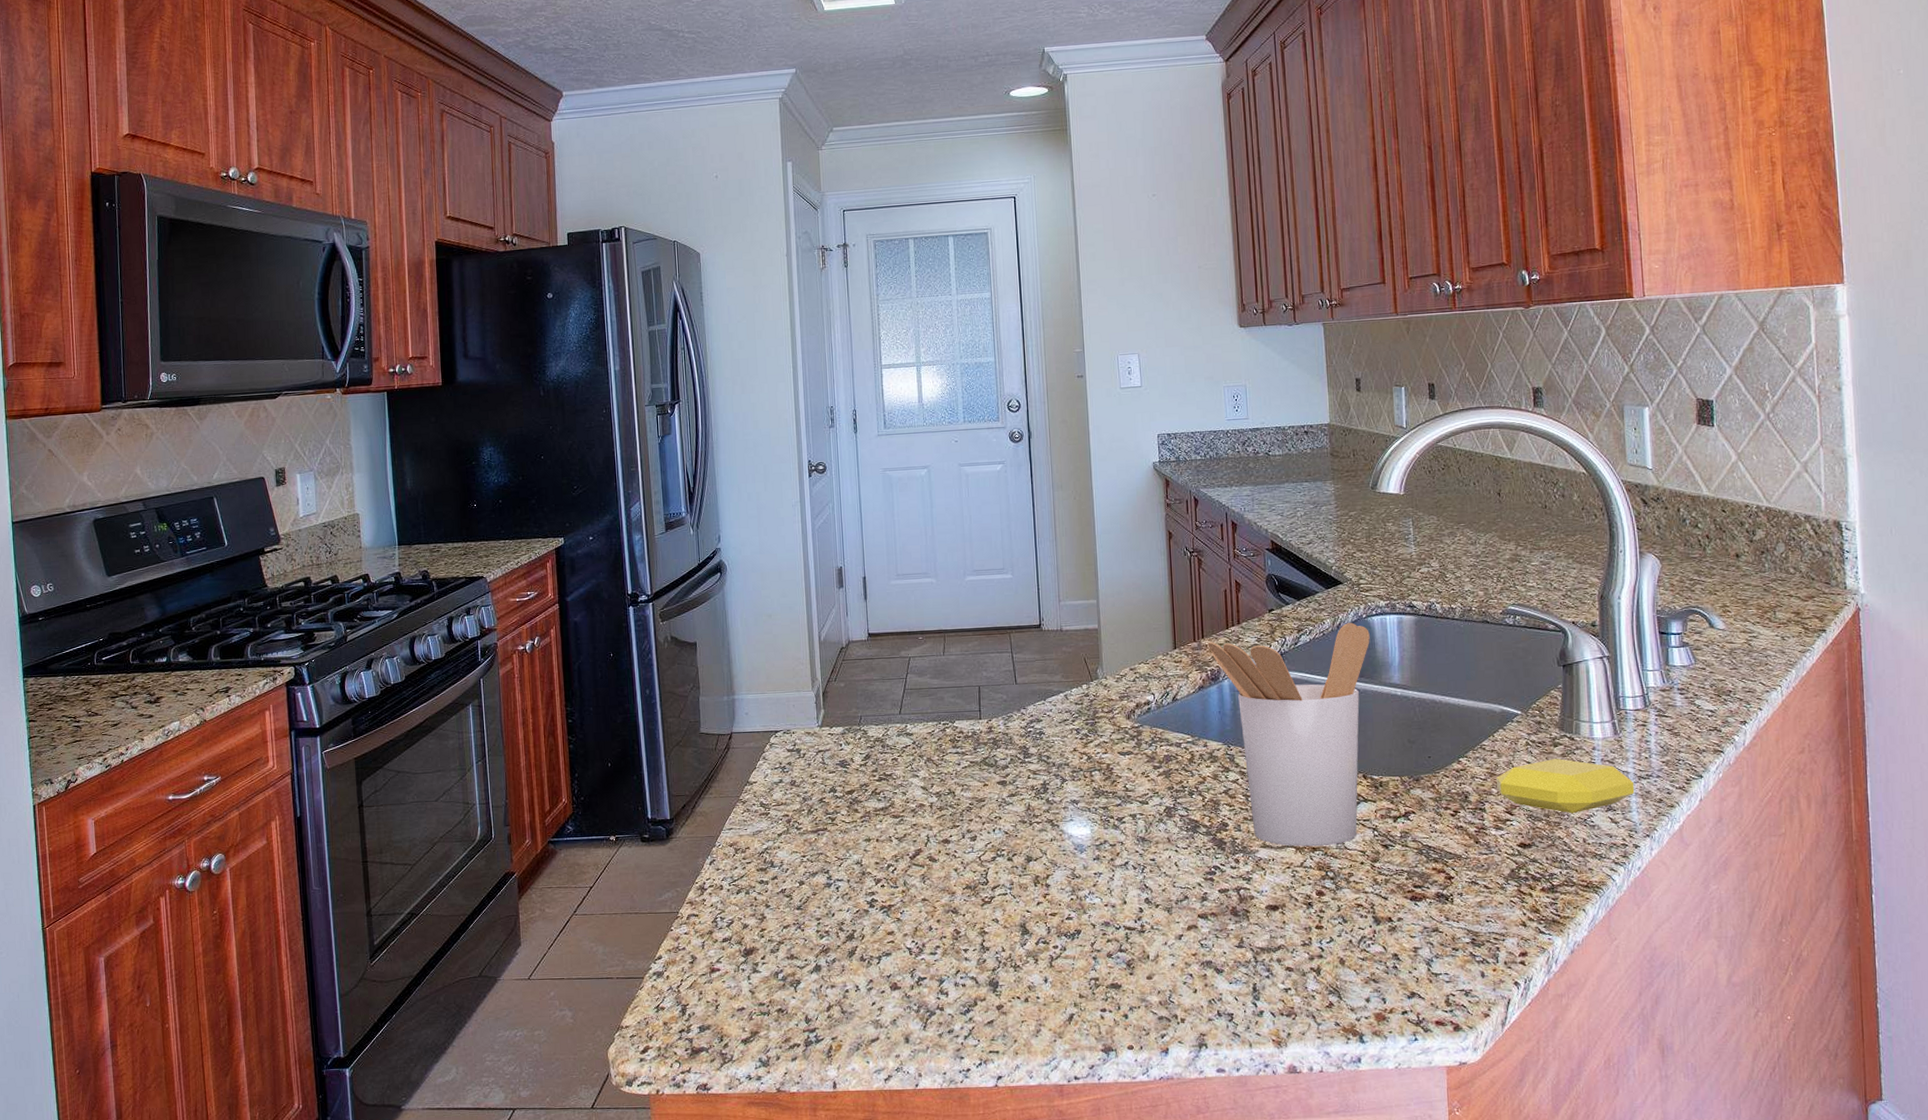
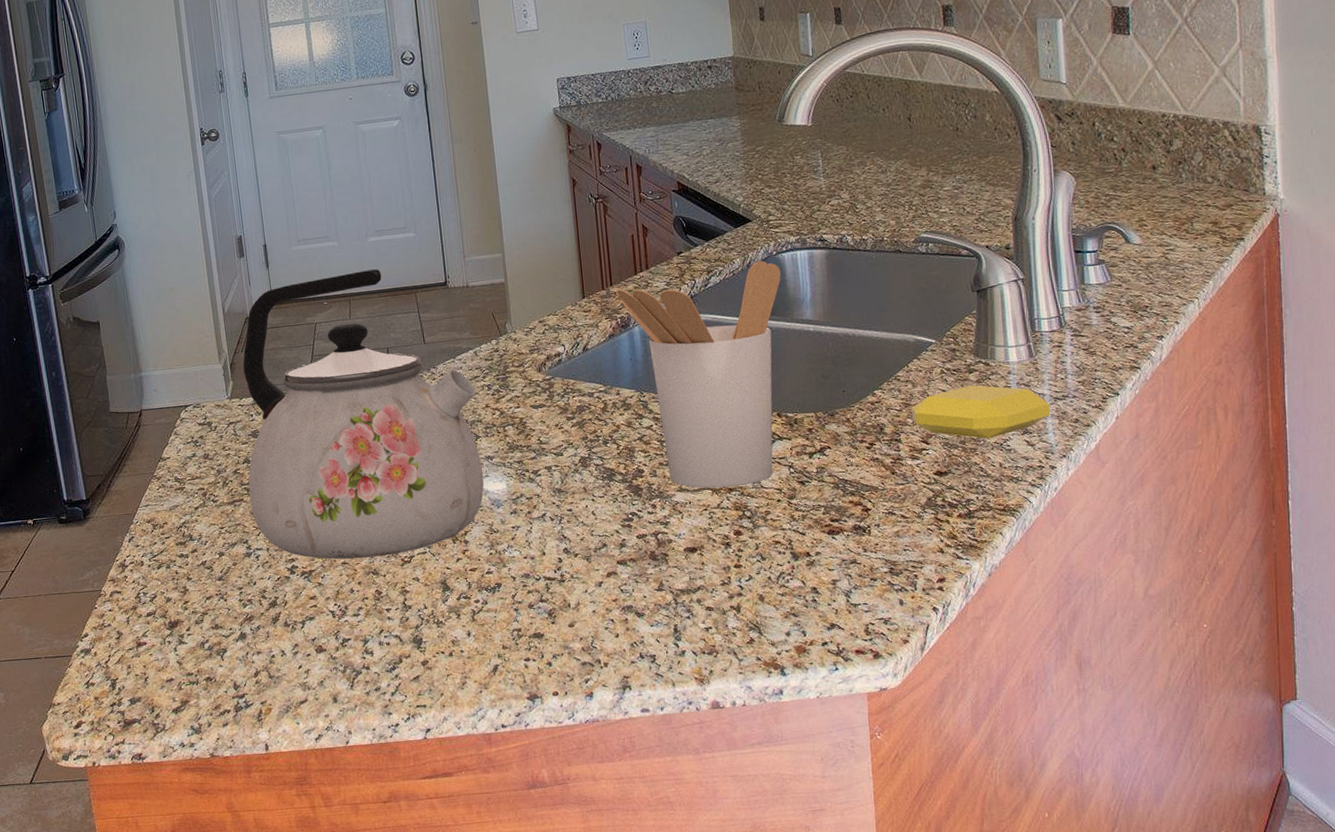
kettle: none [833,608,1069,896] -> present [243,269,484,560]

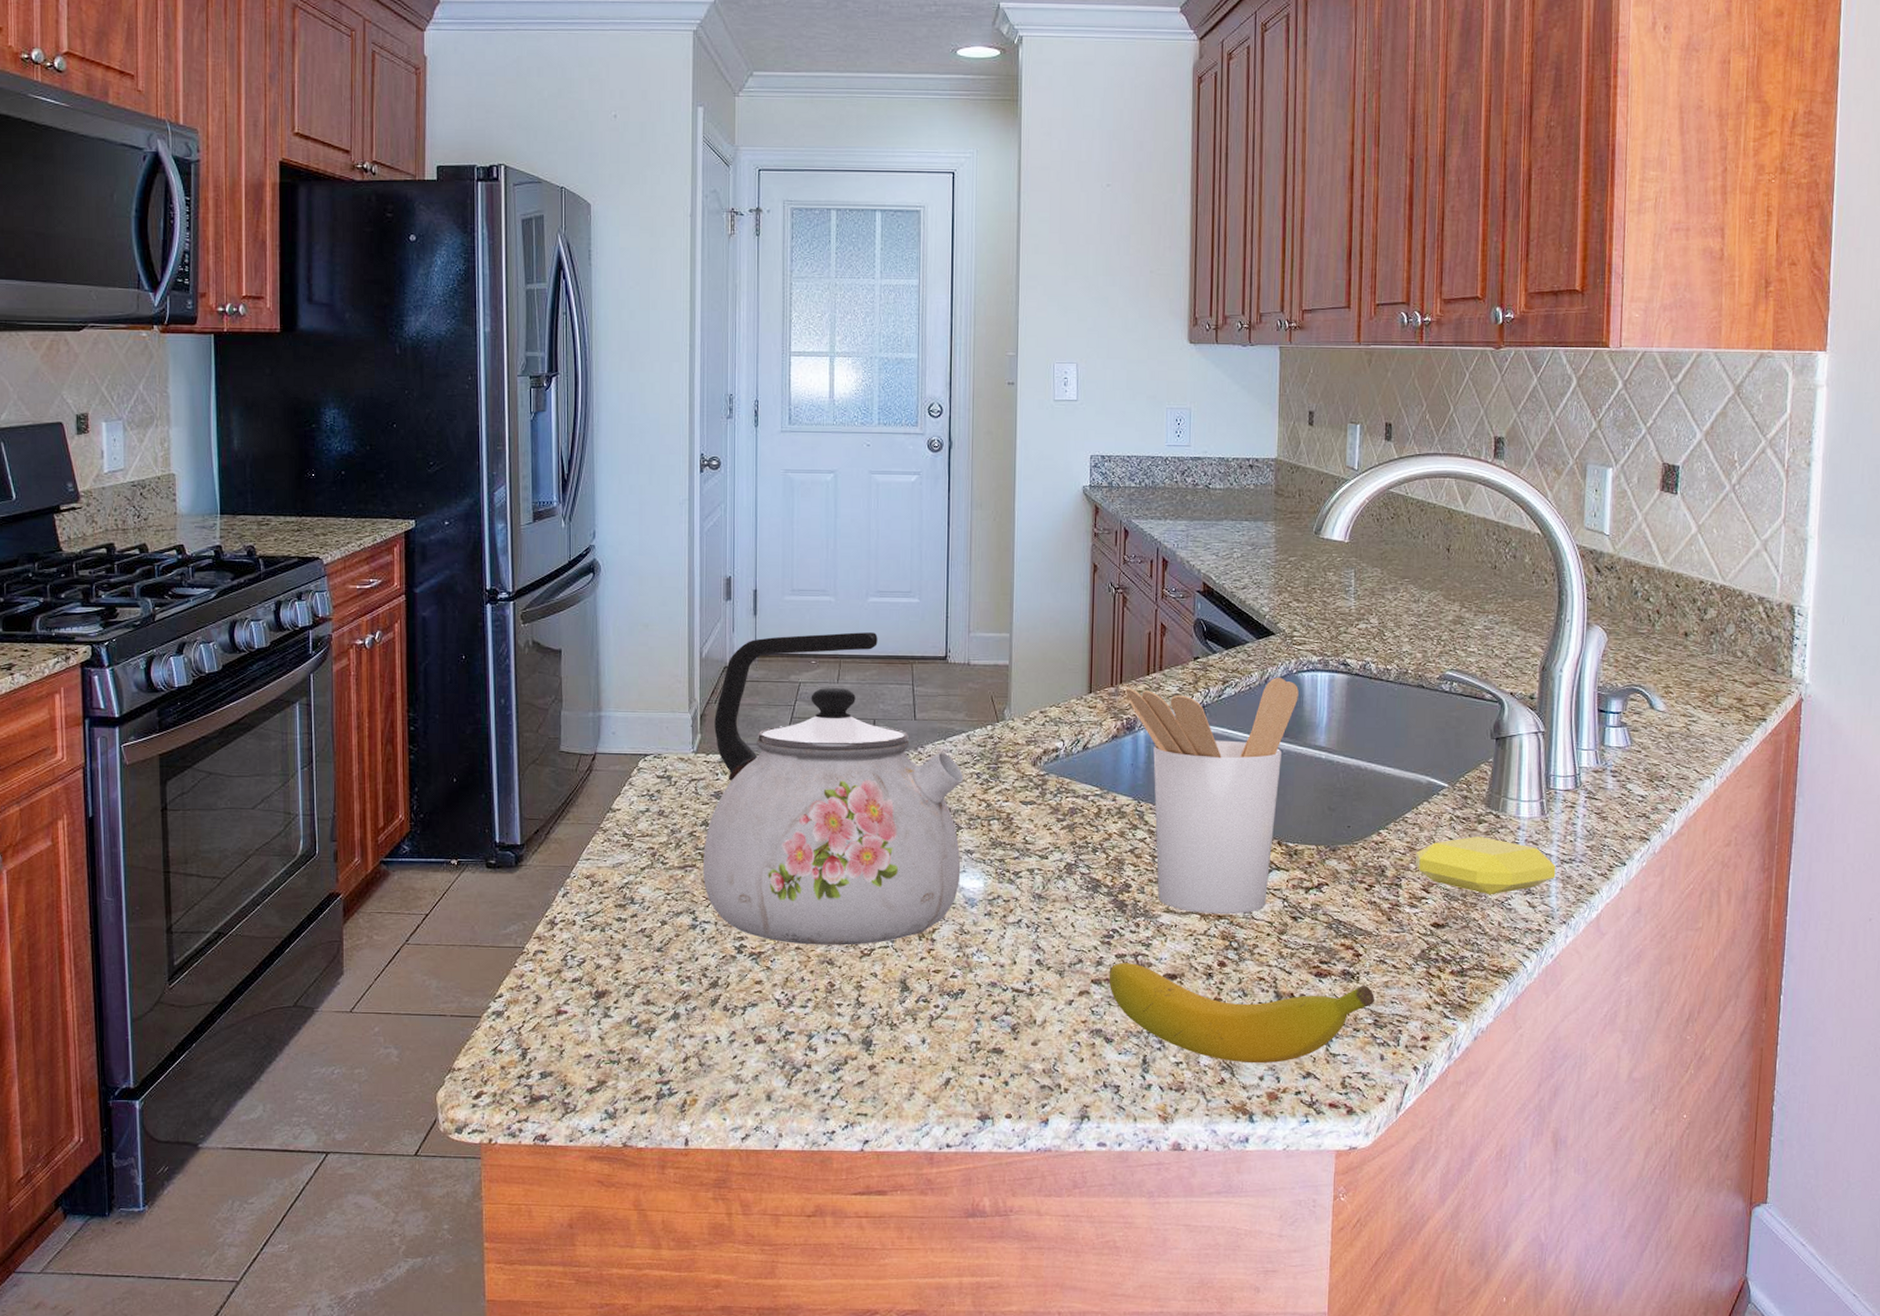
banana: none [632,537,888,622] -> present [1109,963,1374,1064]

